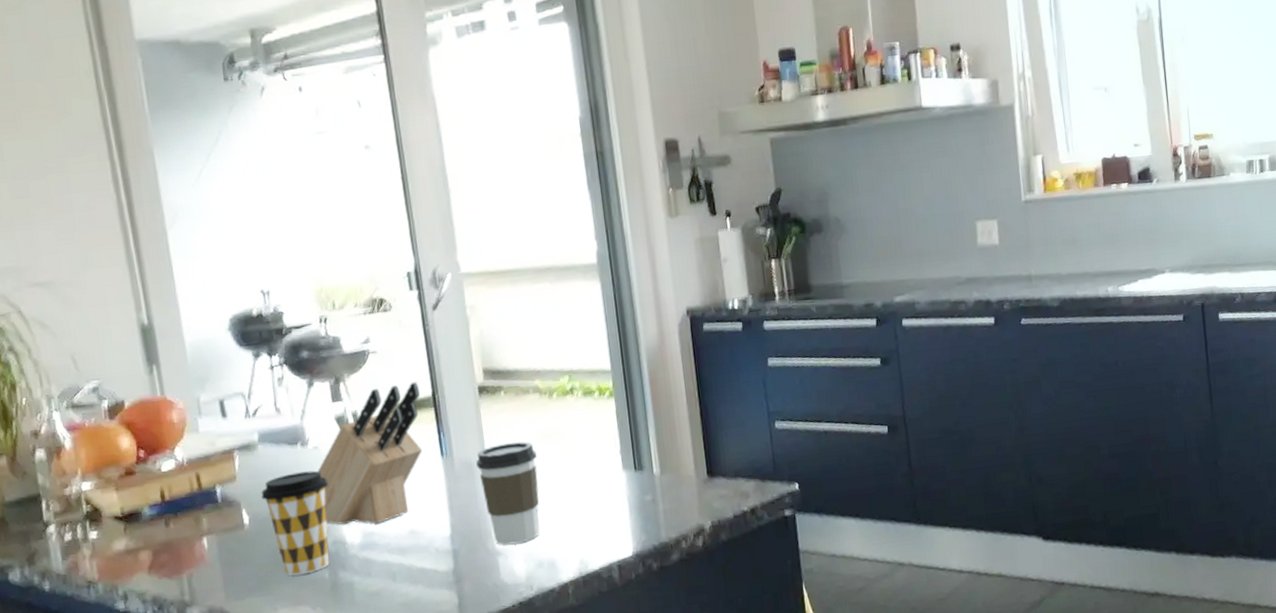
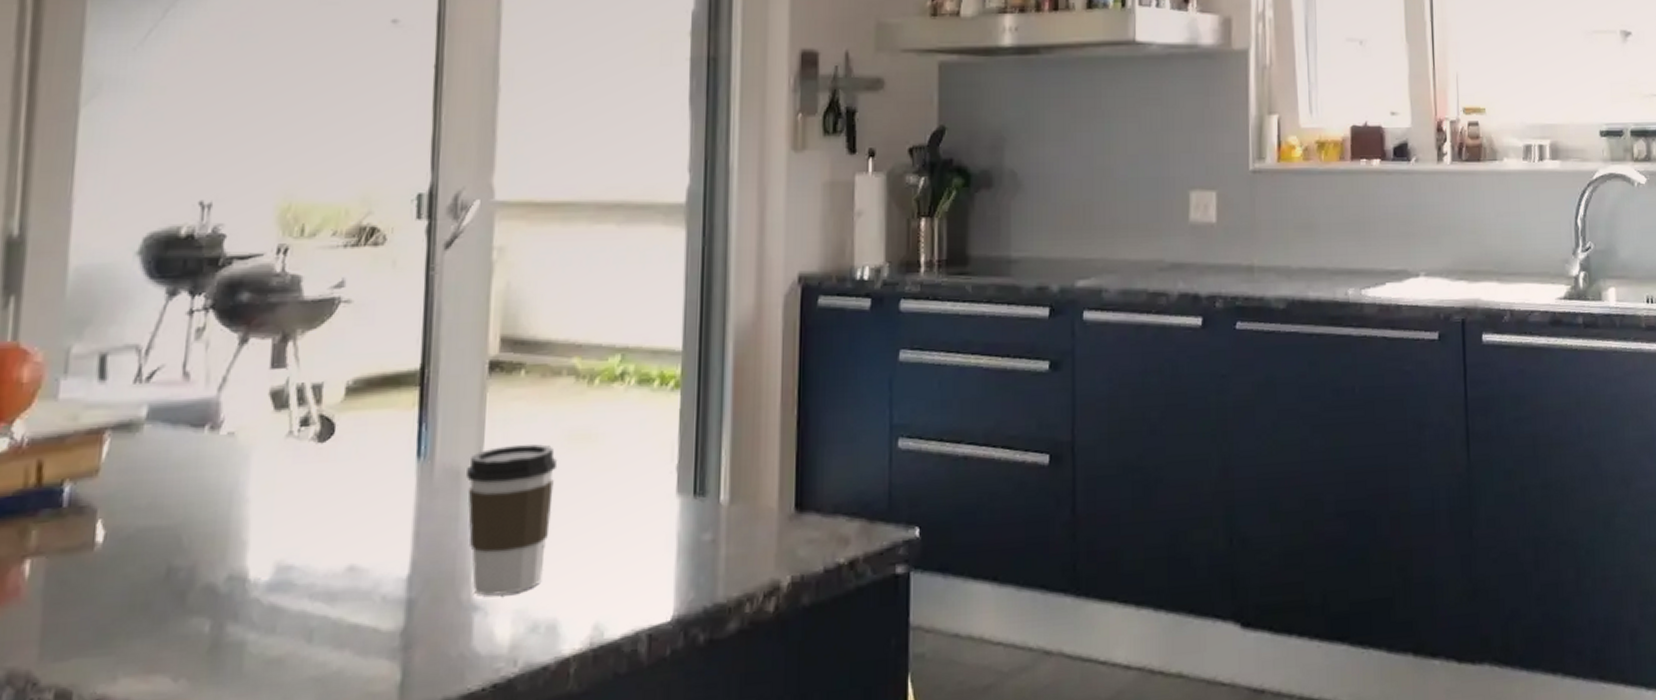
coffee cup: present [261,470,330,576] -> none [131,466,240,627]
knife block: present [317,382,423,525] -> none [222,348,404,554]

